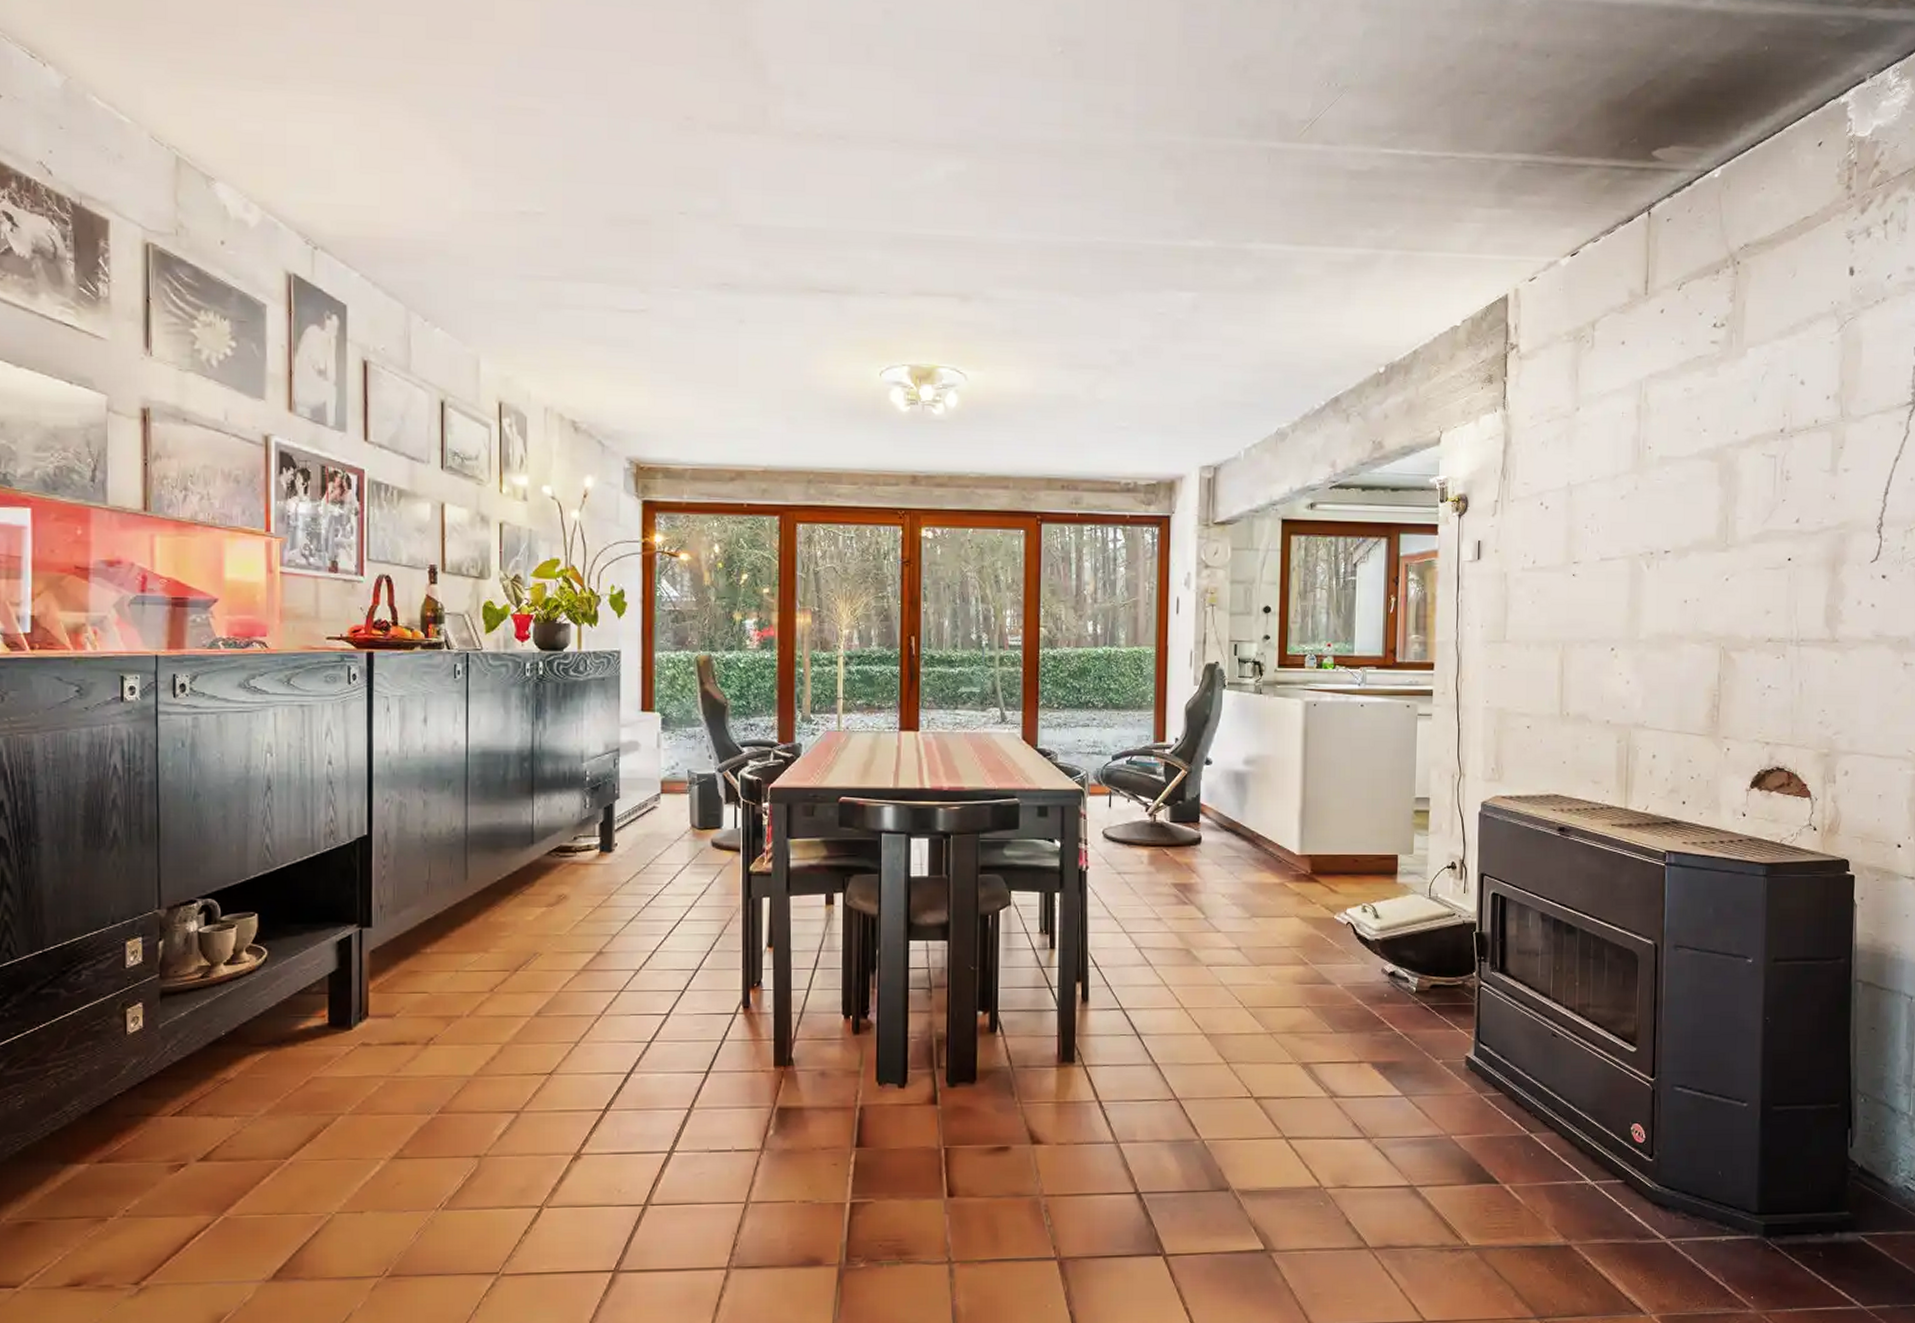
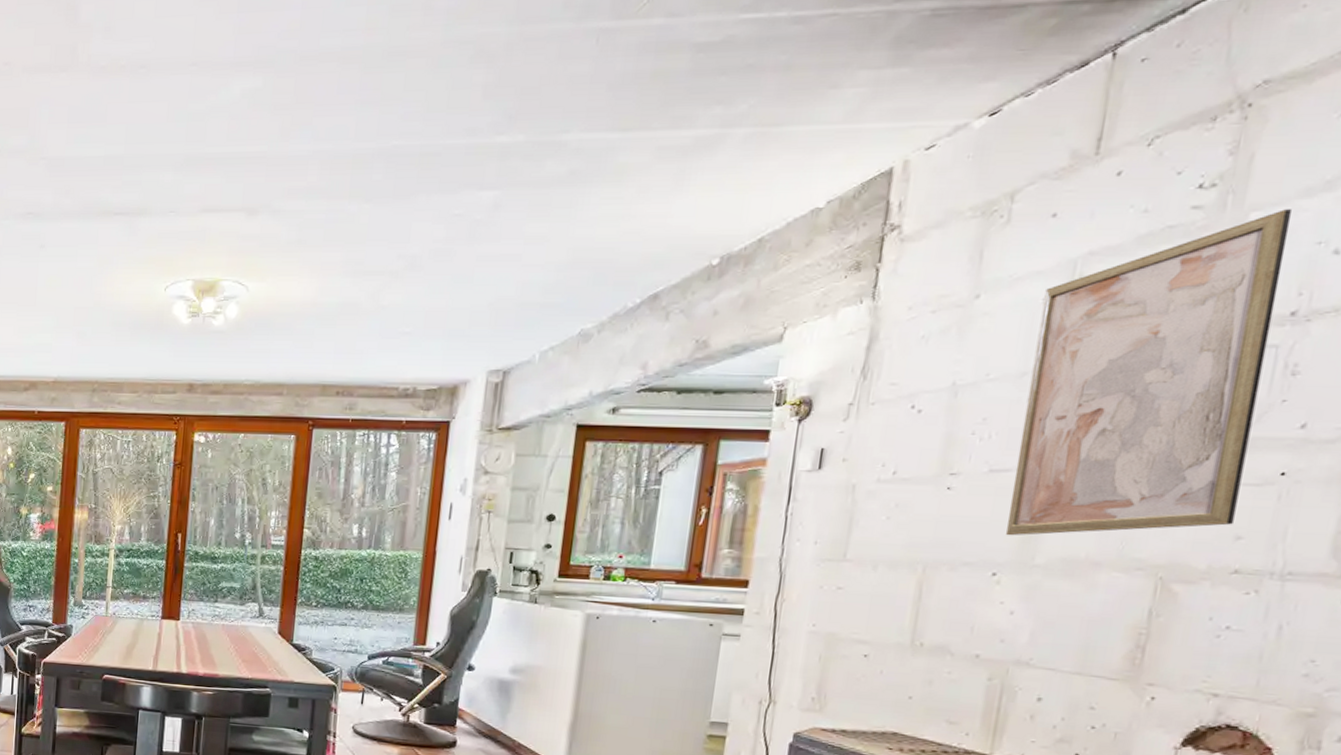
wall art: none [1617,347,1773,616] -> present [1006,209,1293,536]

